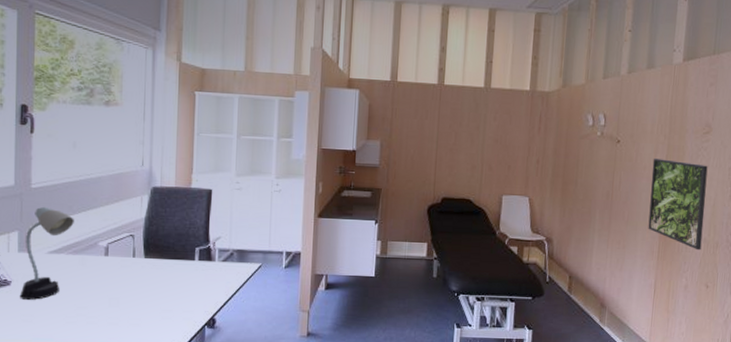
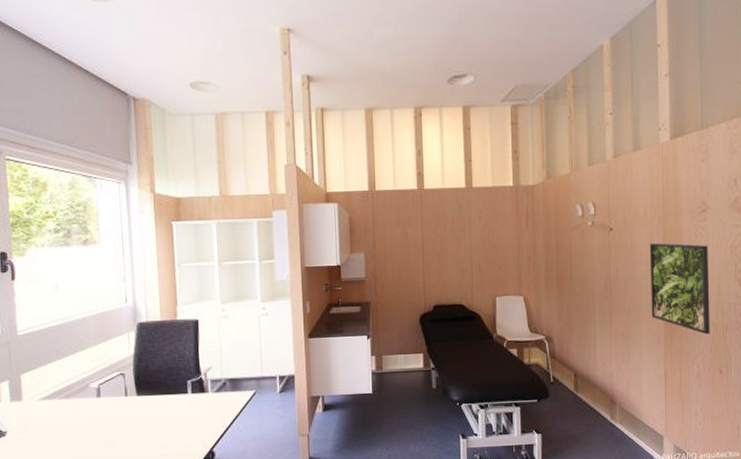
desk lamp: present [20,206,74,300] -> none [16,353,63,449]

